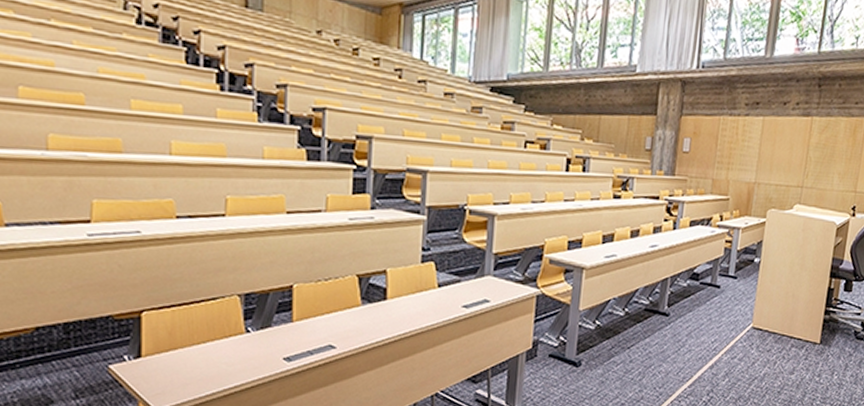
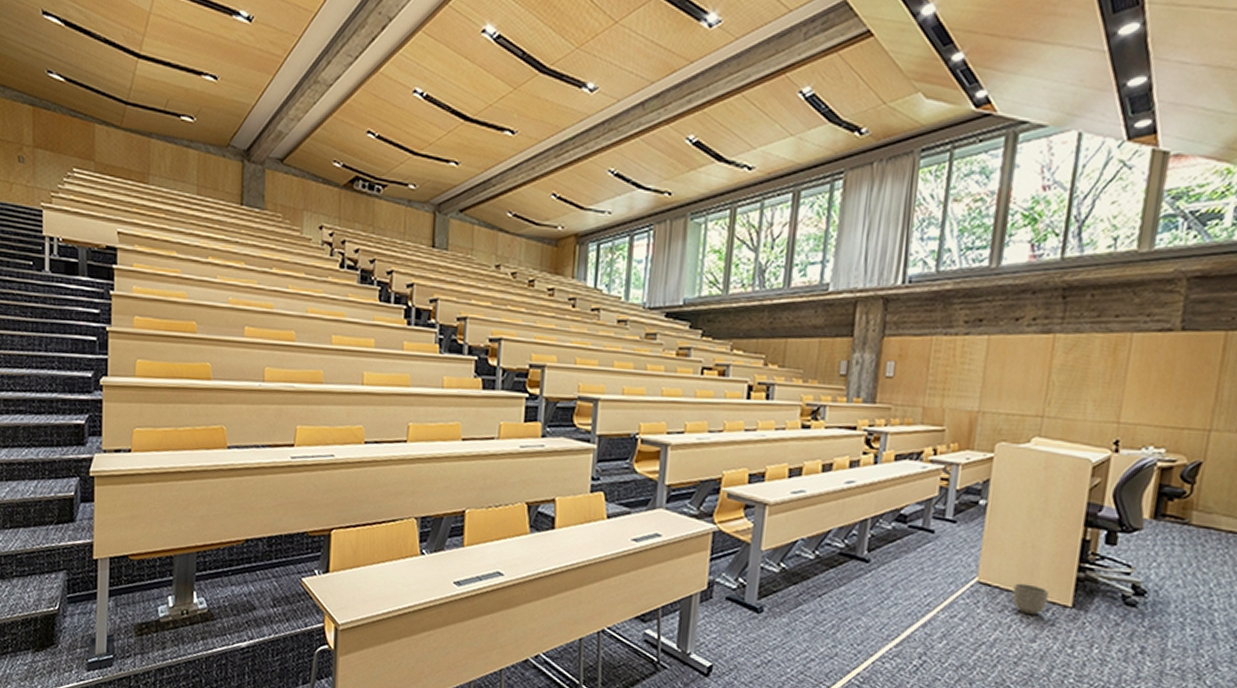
planter: none [777,326,804,353] -> present [1012,583,1049,616]

